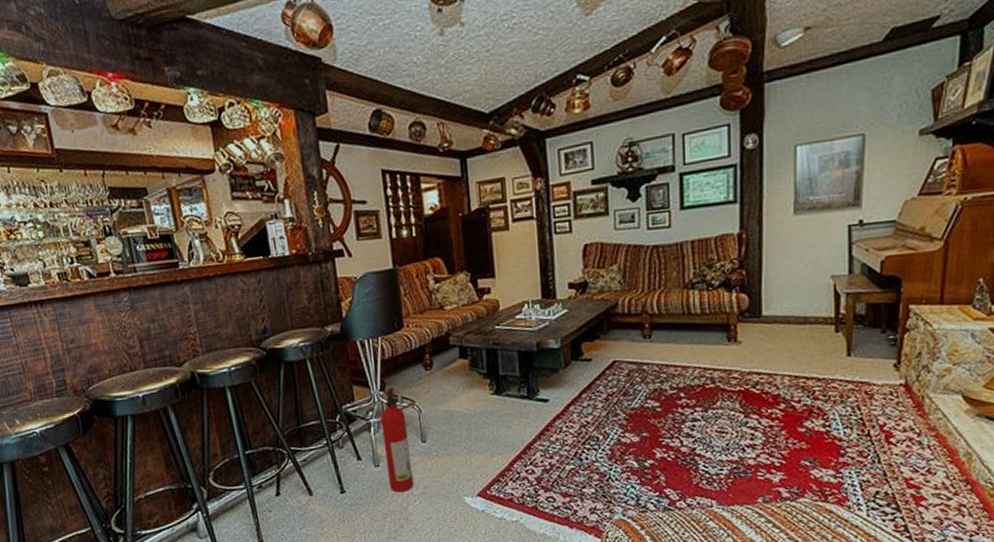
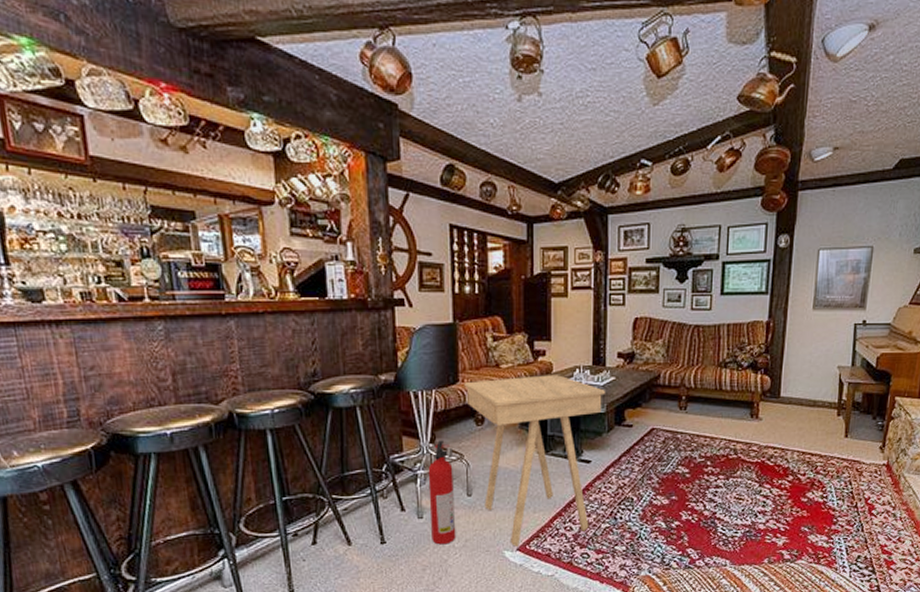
side table: none [409,312,558,492] -> present [464,375,605,547]

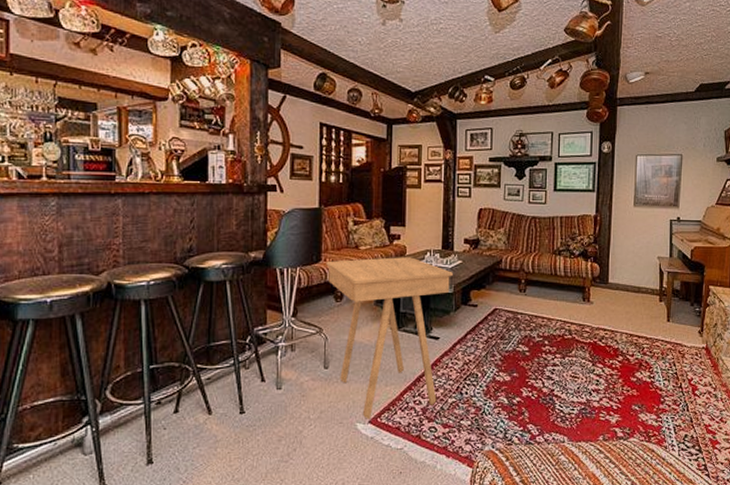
fire extinguisher: present [428,440,456,545] -> none [288,314,313,416]

